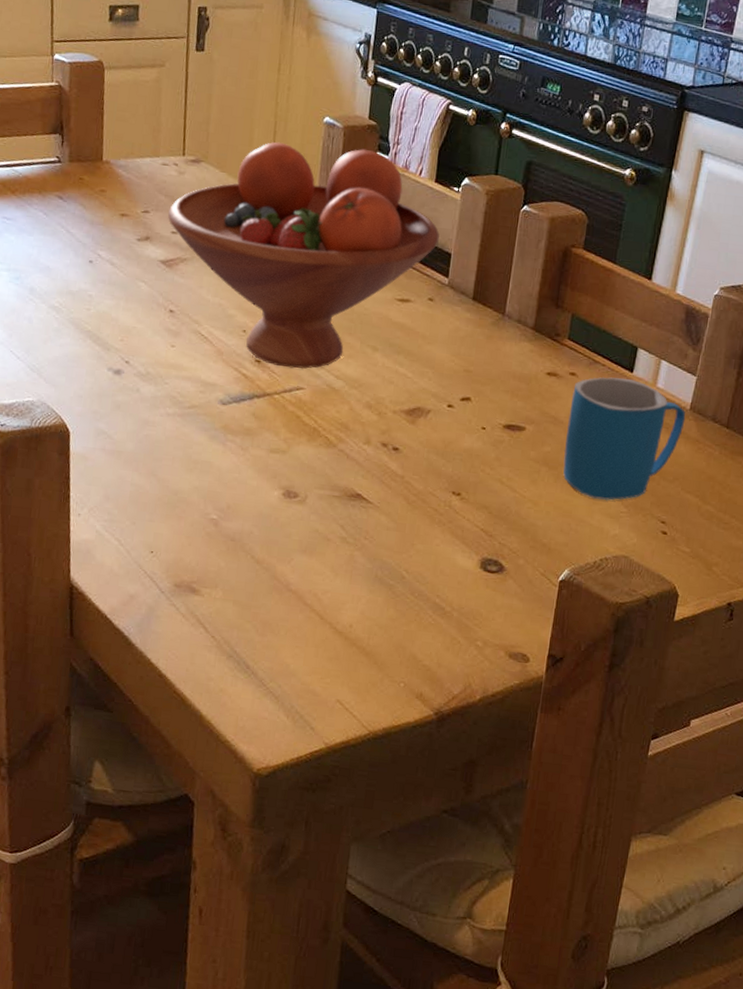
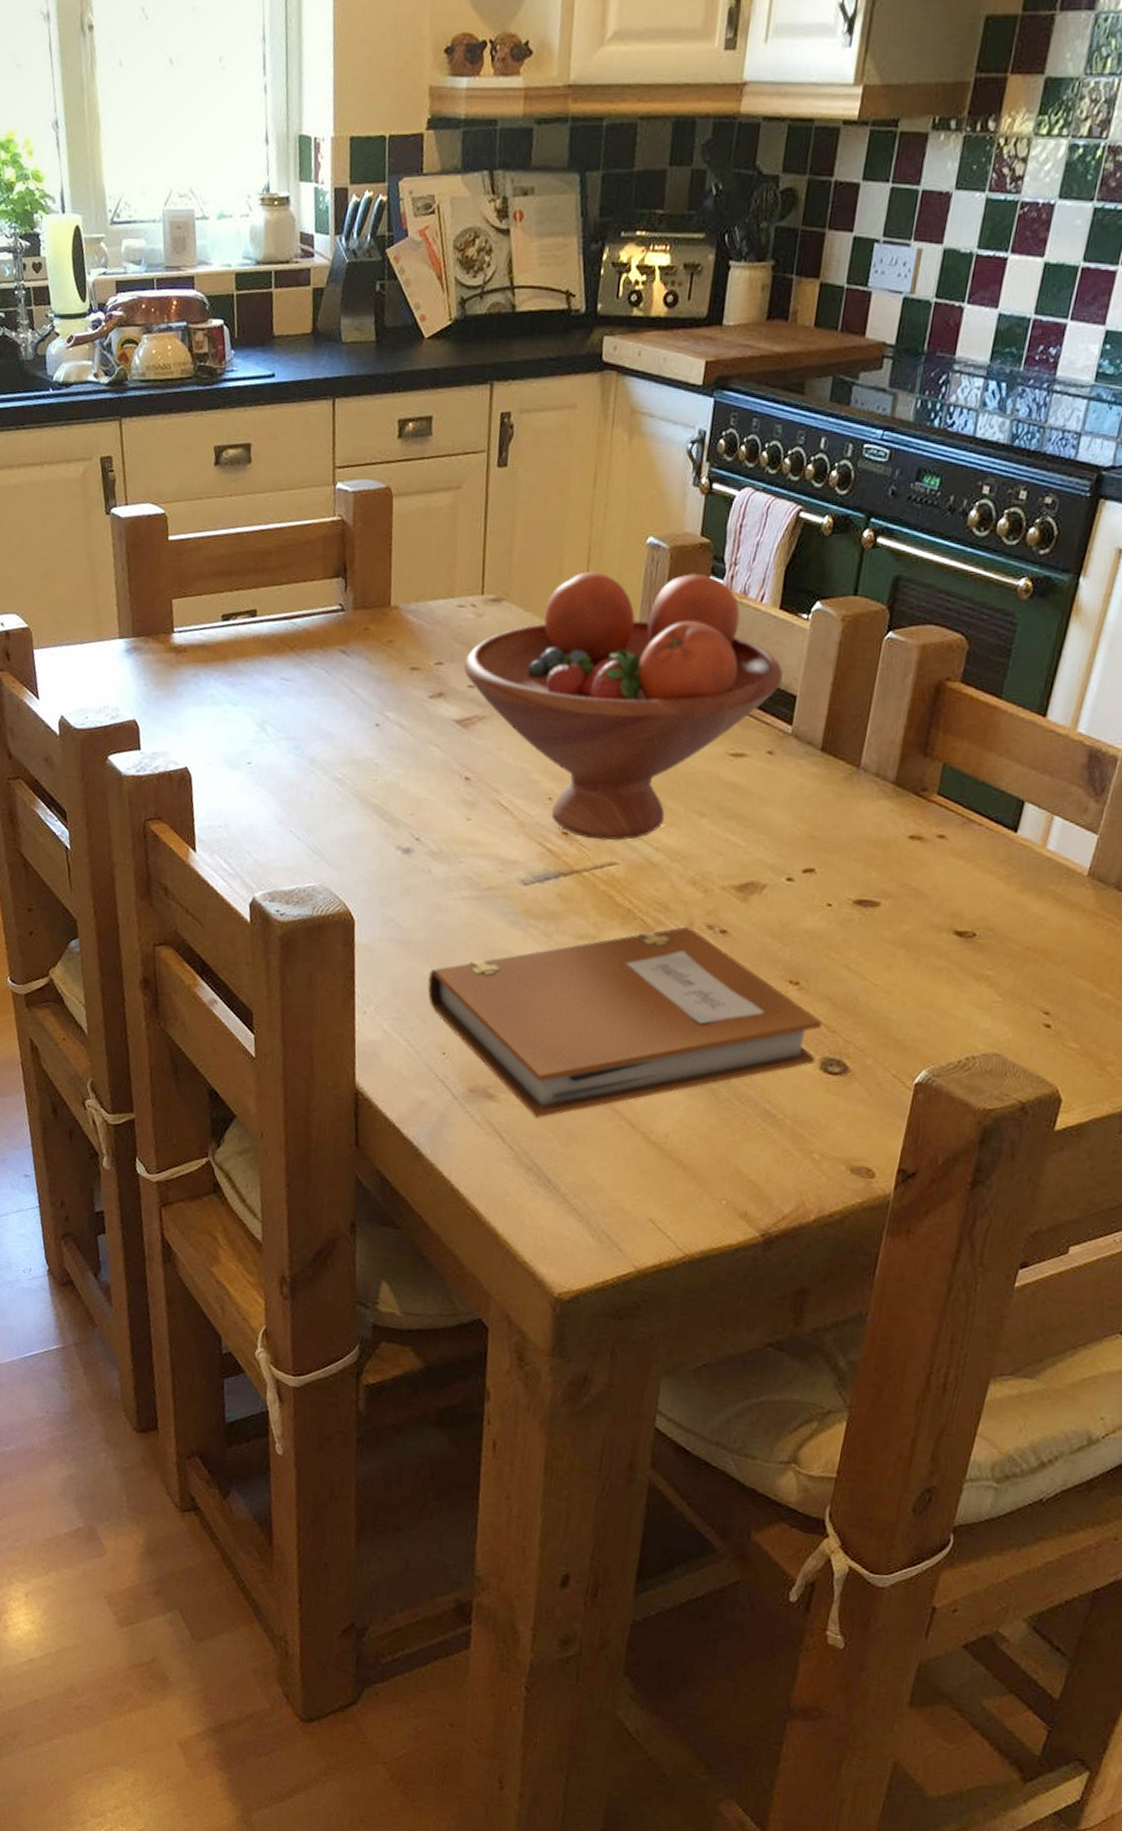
notebook: none [137,444,481,611] -> present [427,927,822,1119]
mug: present [563,376,686,500] -> none [925,838,1082,988]

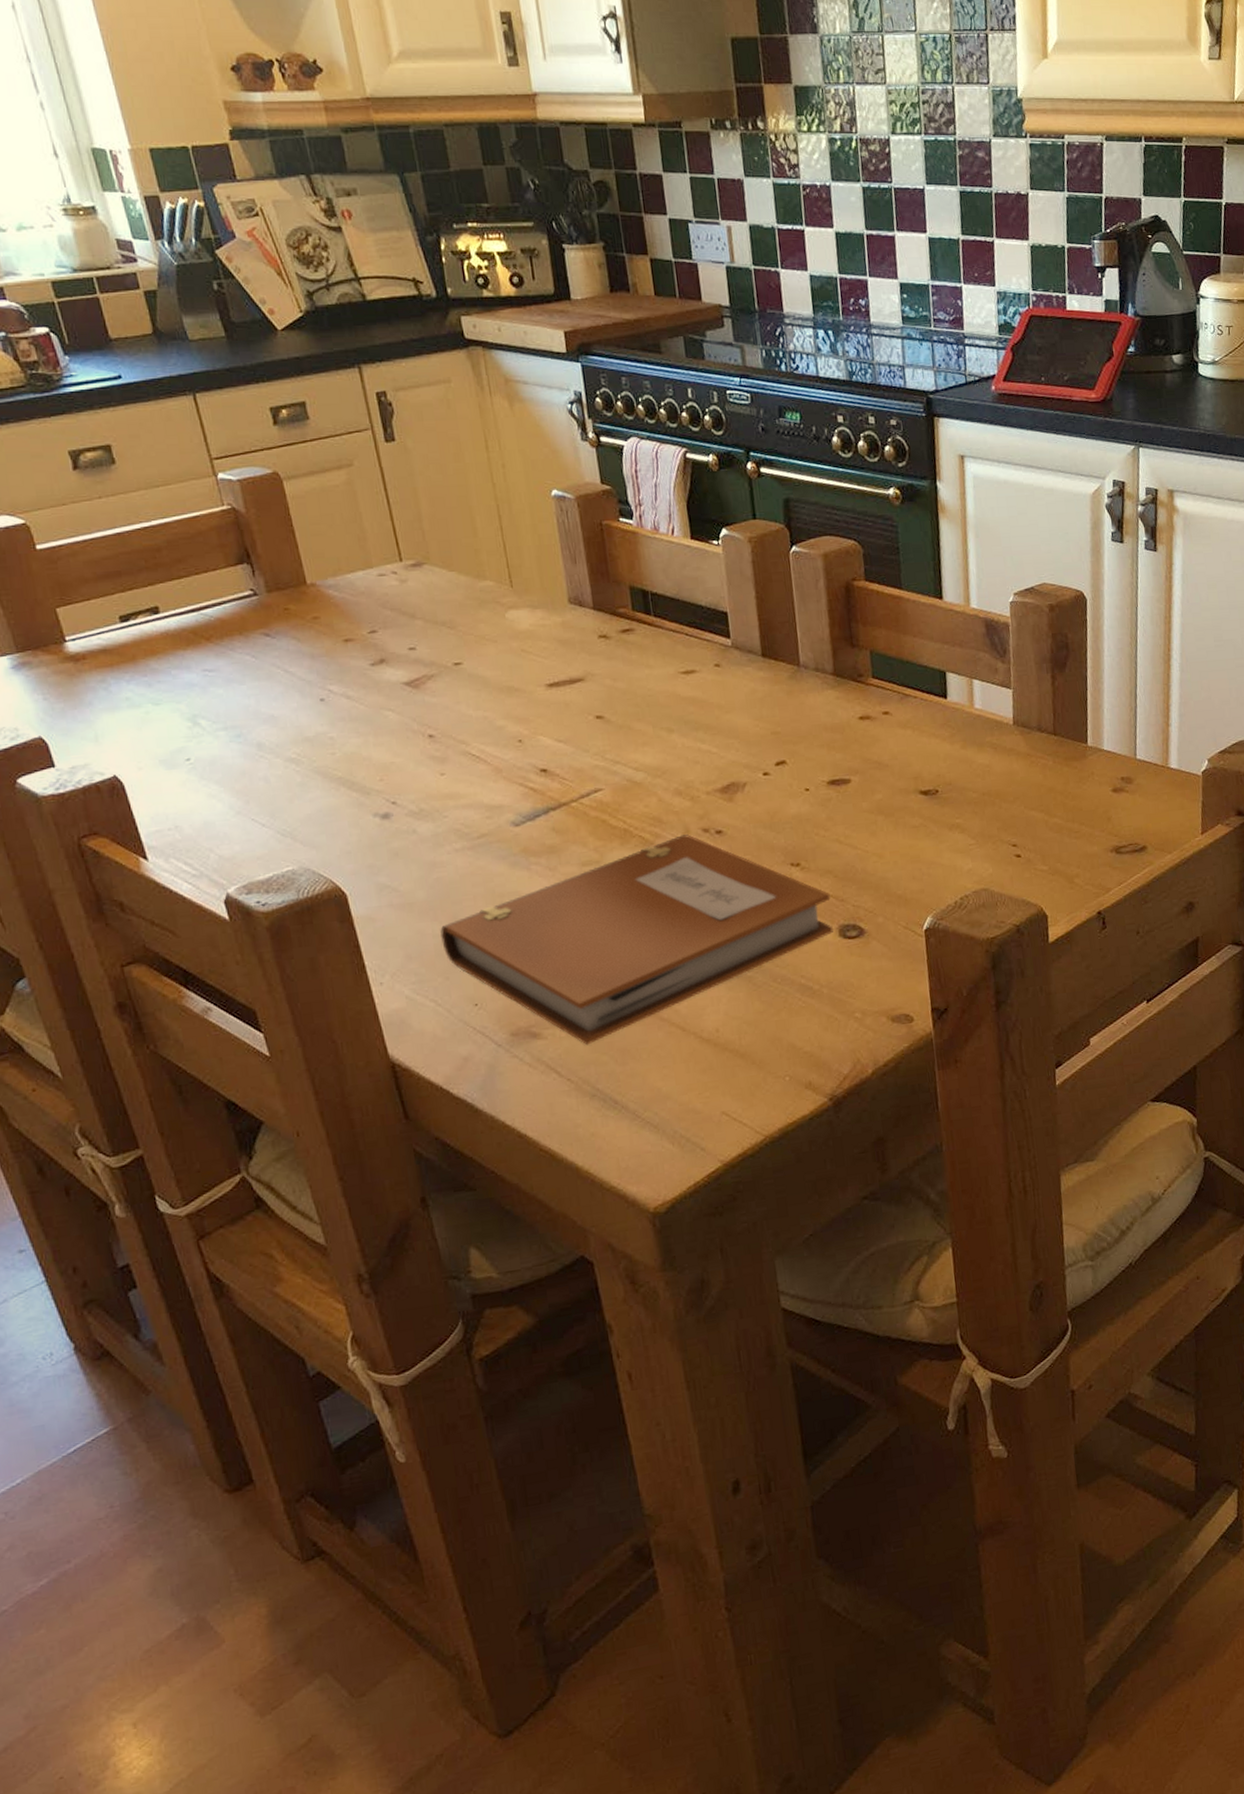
fruit bowl: present [464,571,783,841] -> none [399,517,711,771]

